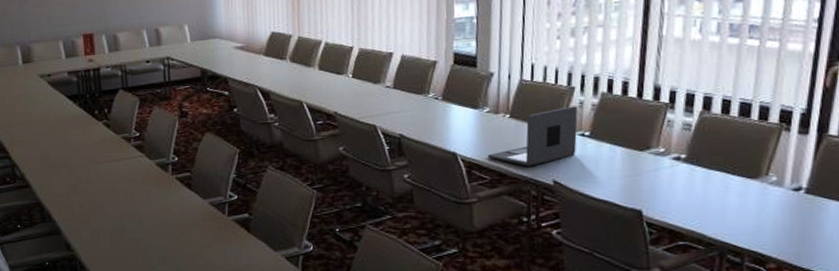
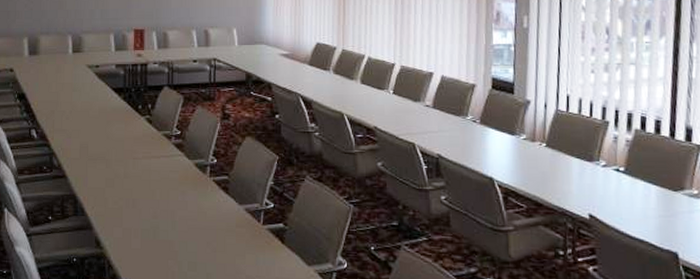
laptop: present [487,106,578,166] -> none [524,140,613,198]

